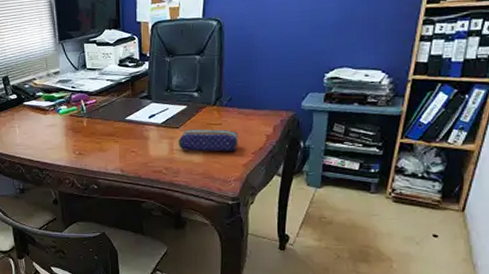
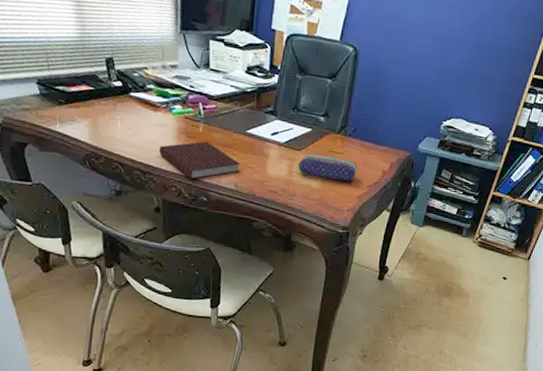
notebook: none [51,133,124,170] -> present [158,141,241,180]

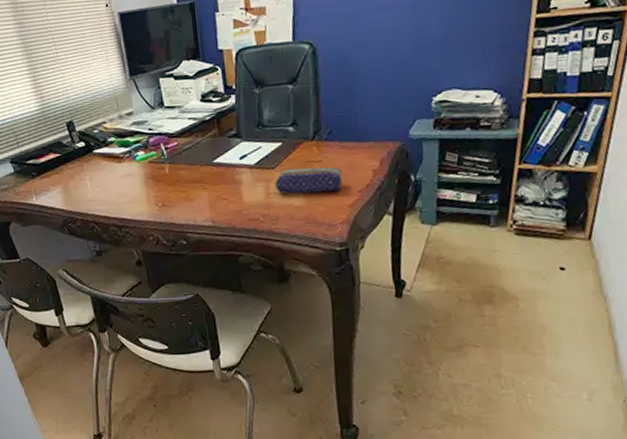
notebook: present [158,141,241,180] -> none [129,181,214,225]

